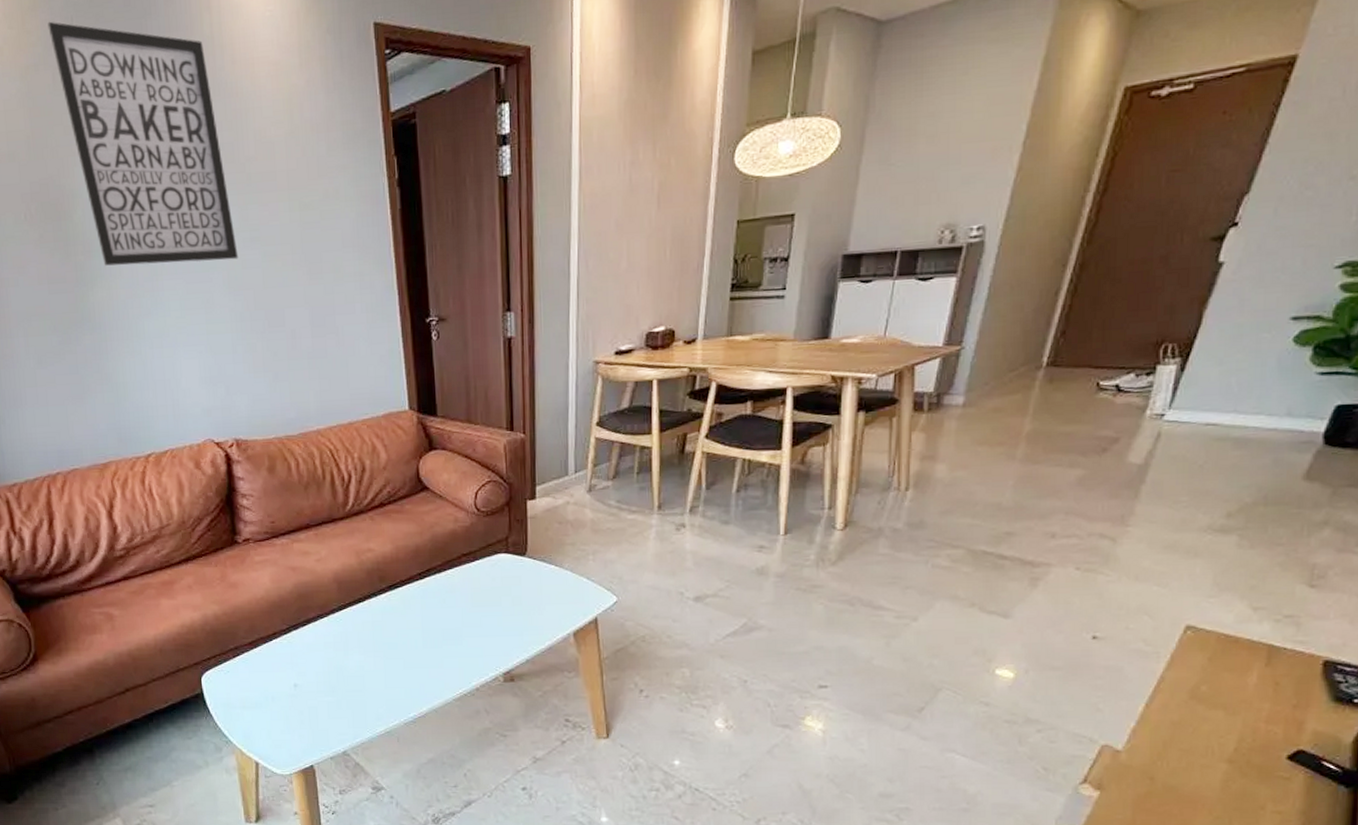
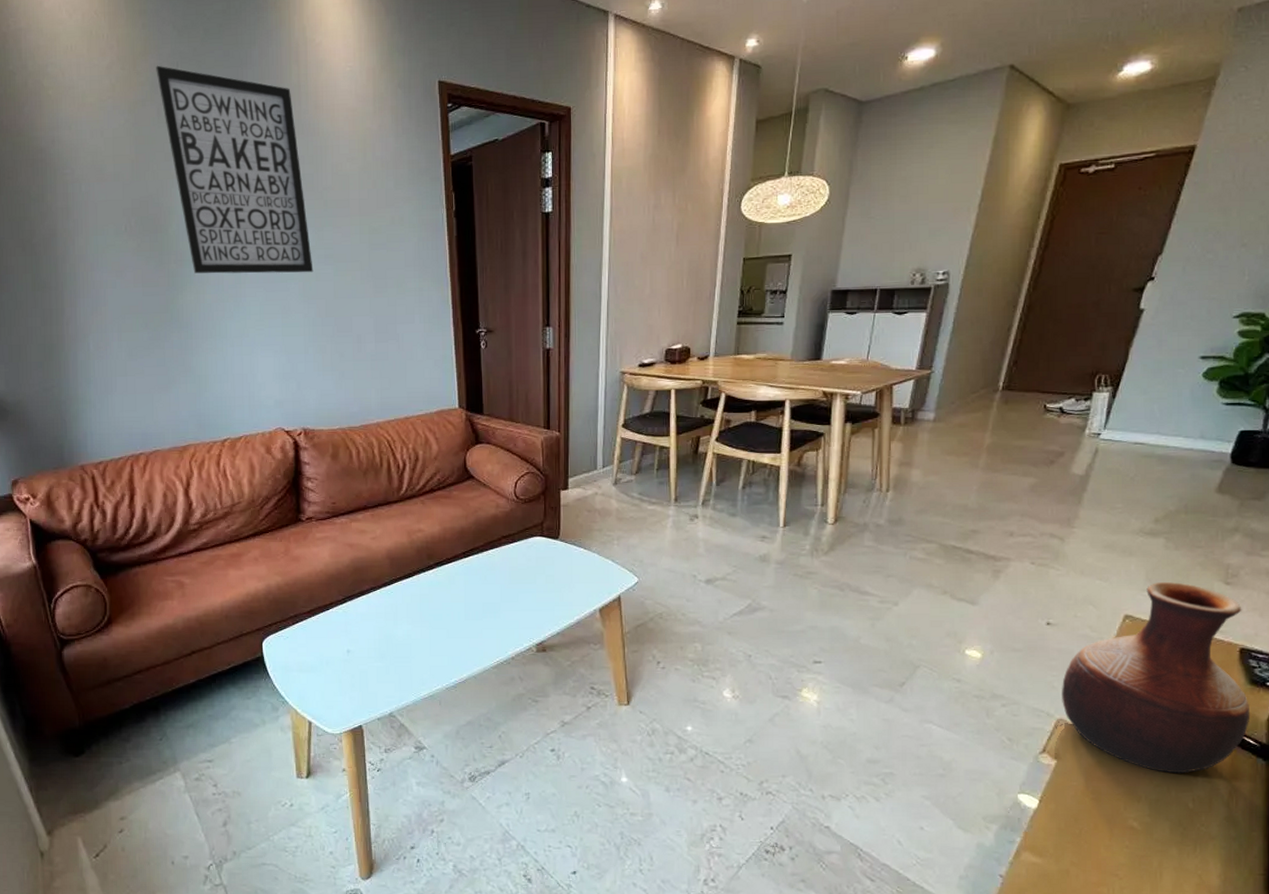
vase: none [1108,586,1333,804] -> present [1062,582,1251,774]

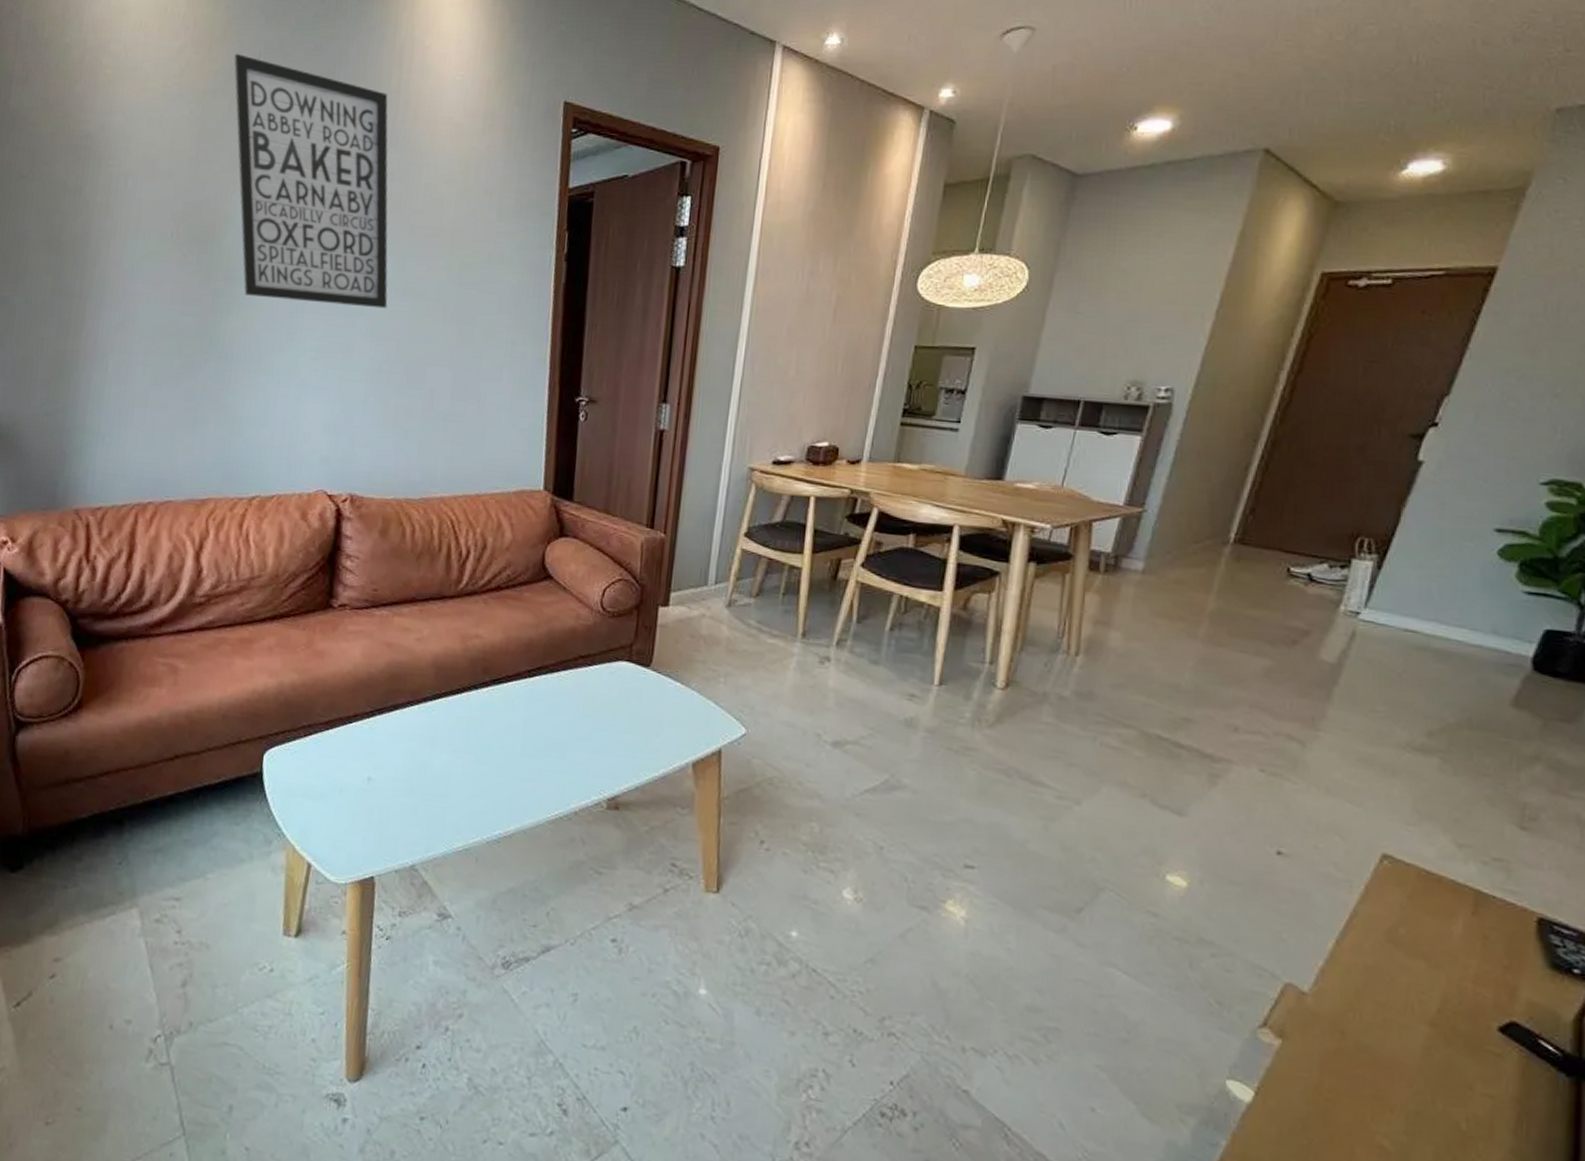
vase: present [1062,582,1251,774] -> none [1292,815,1550,1081]

